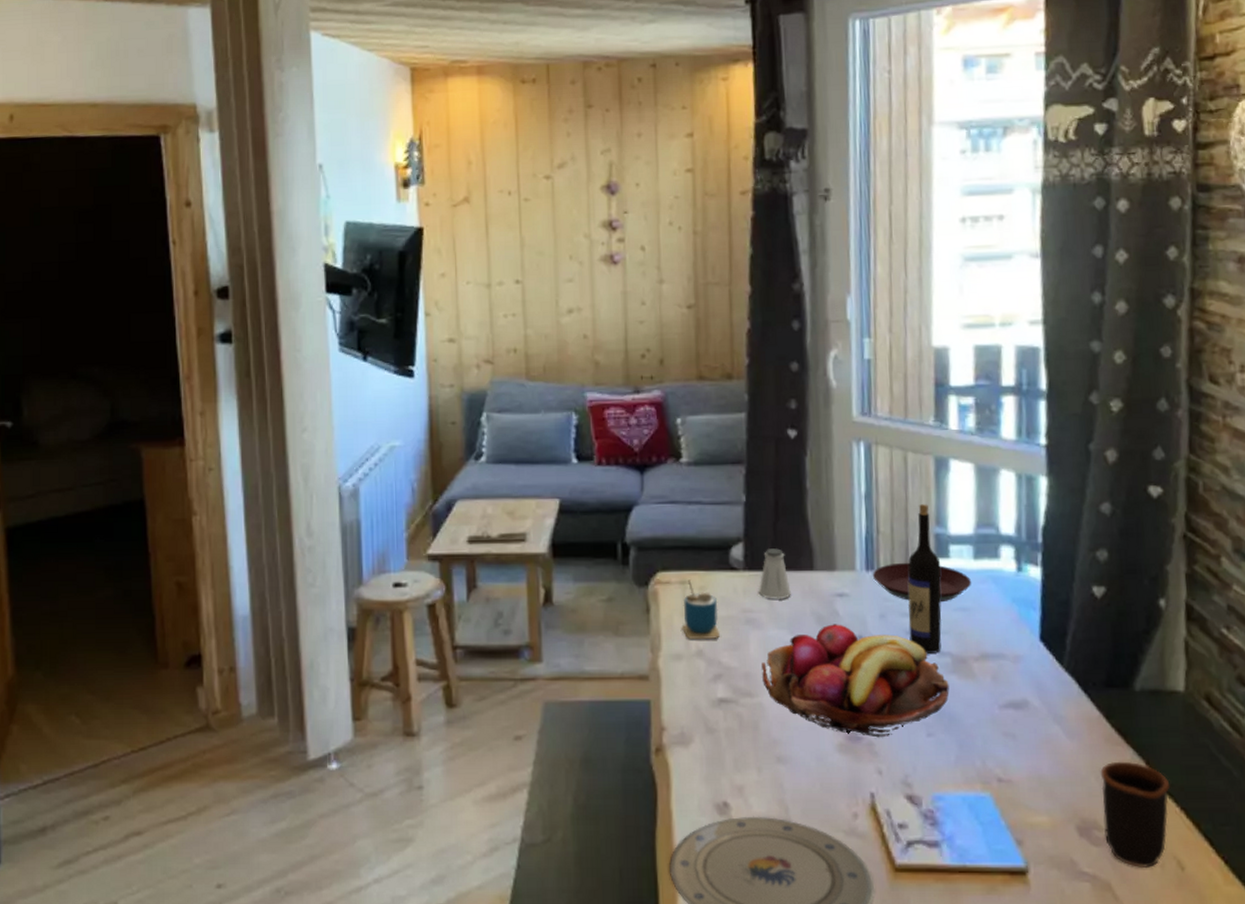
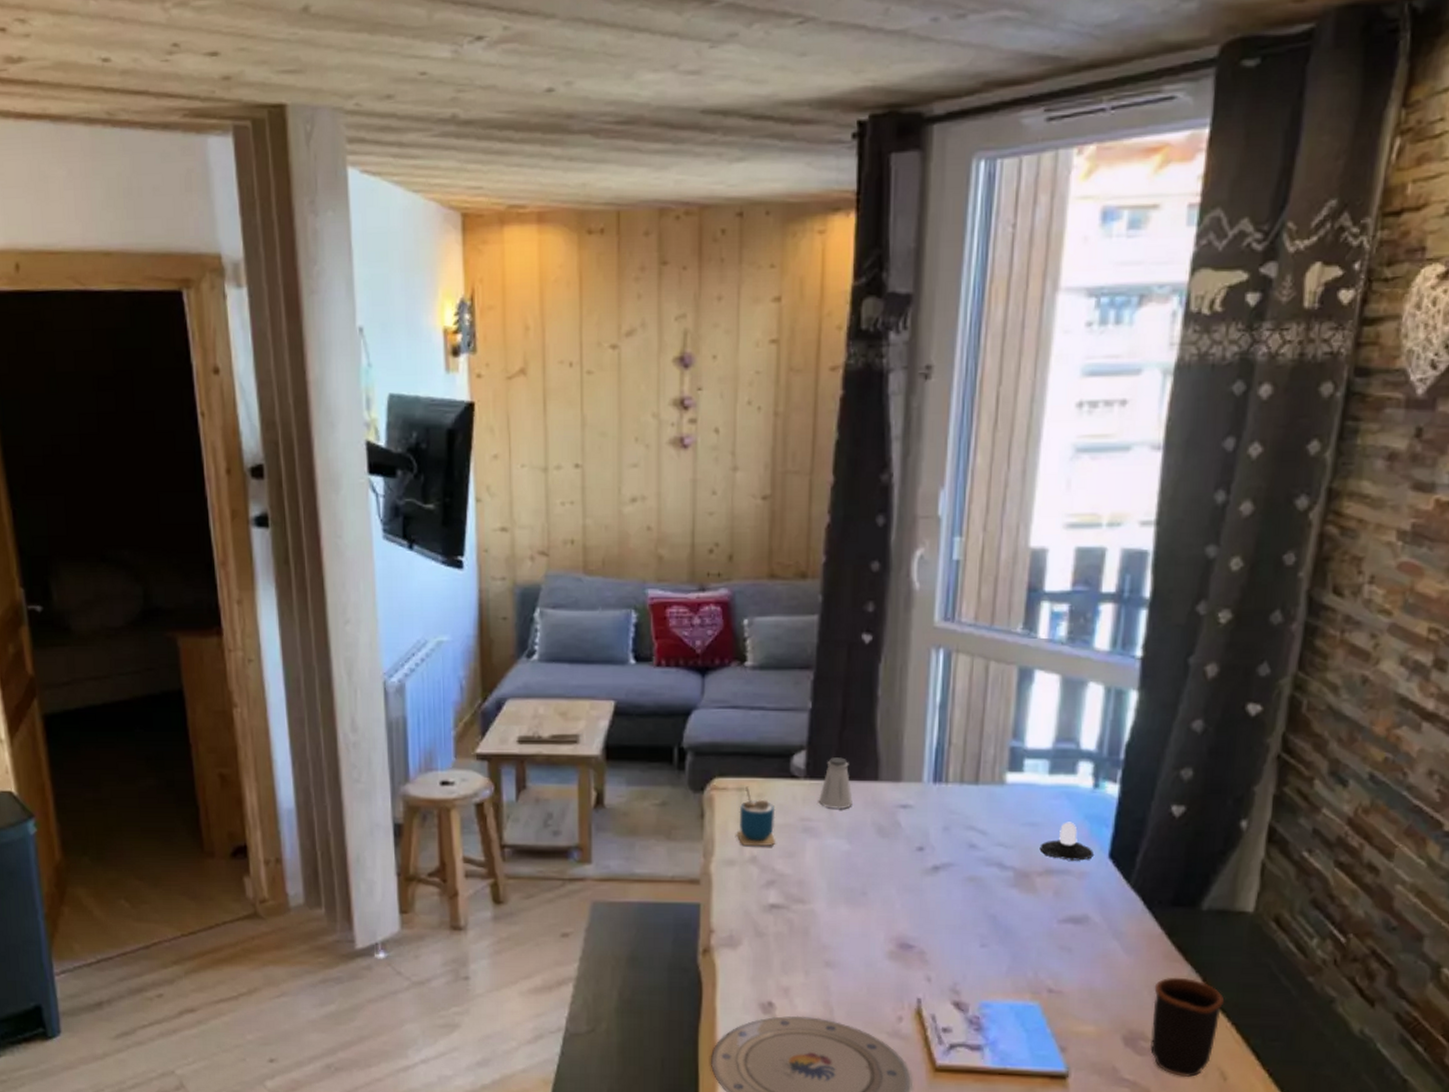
fruit basket: present [762,624,950,738] -> none [816,835,1009,947]
plate: present [872,562,972,603] -> none [939,775,1045,817]
wine bottle: present [908,504,942,653] -> none [972,716,1014,867]
candle: none [973,605,1025,645] -> present [1039,822,1093,861]

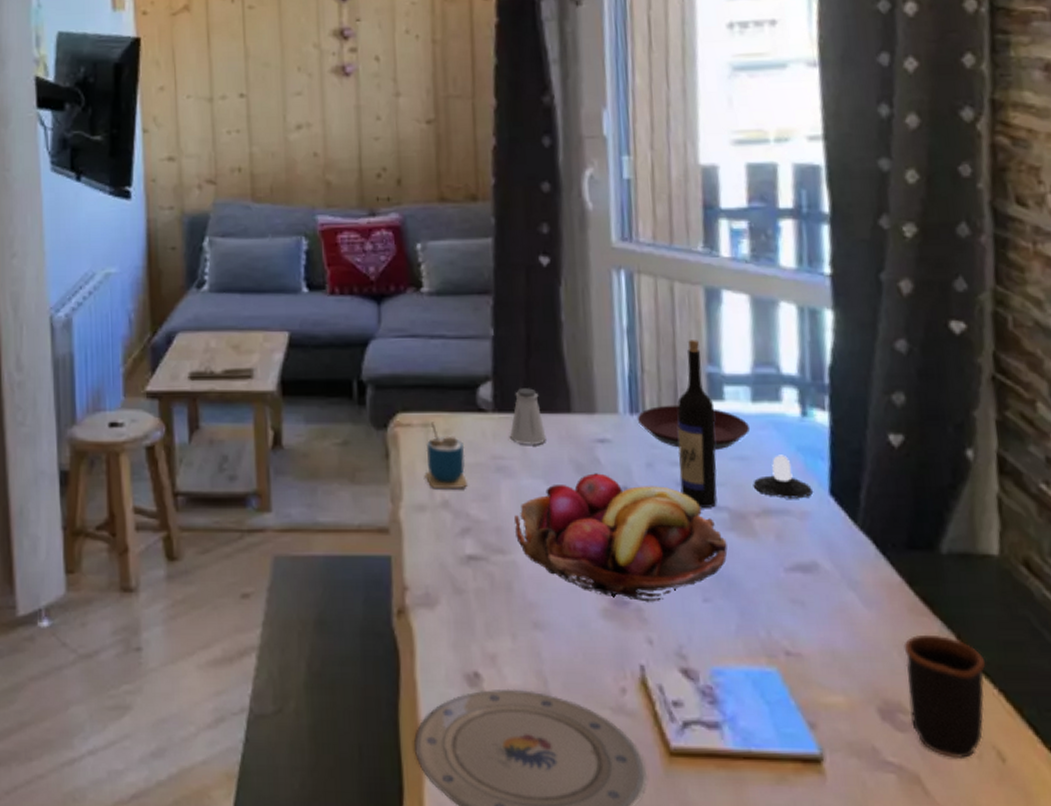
fruit basket: none [816,835,1009,947] -> present [514,473,728,602]
plate: none [939,775,1045,817] -> present [637,405,751,451]
wine bottle: none [972,716,1014,867] -> present [677,340,717,508]

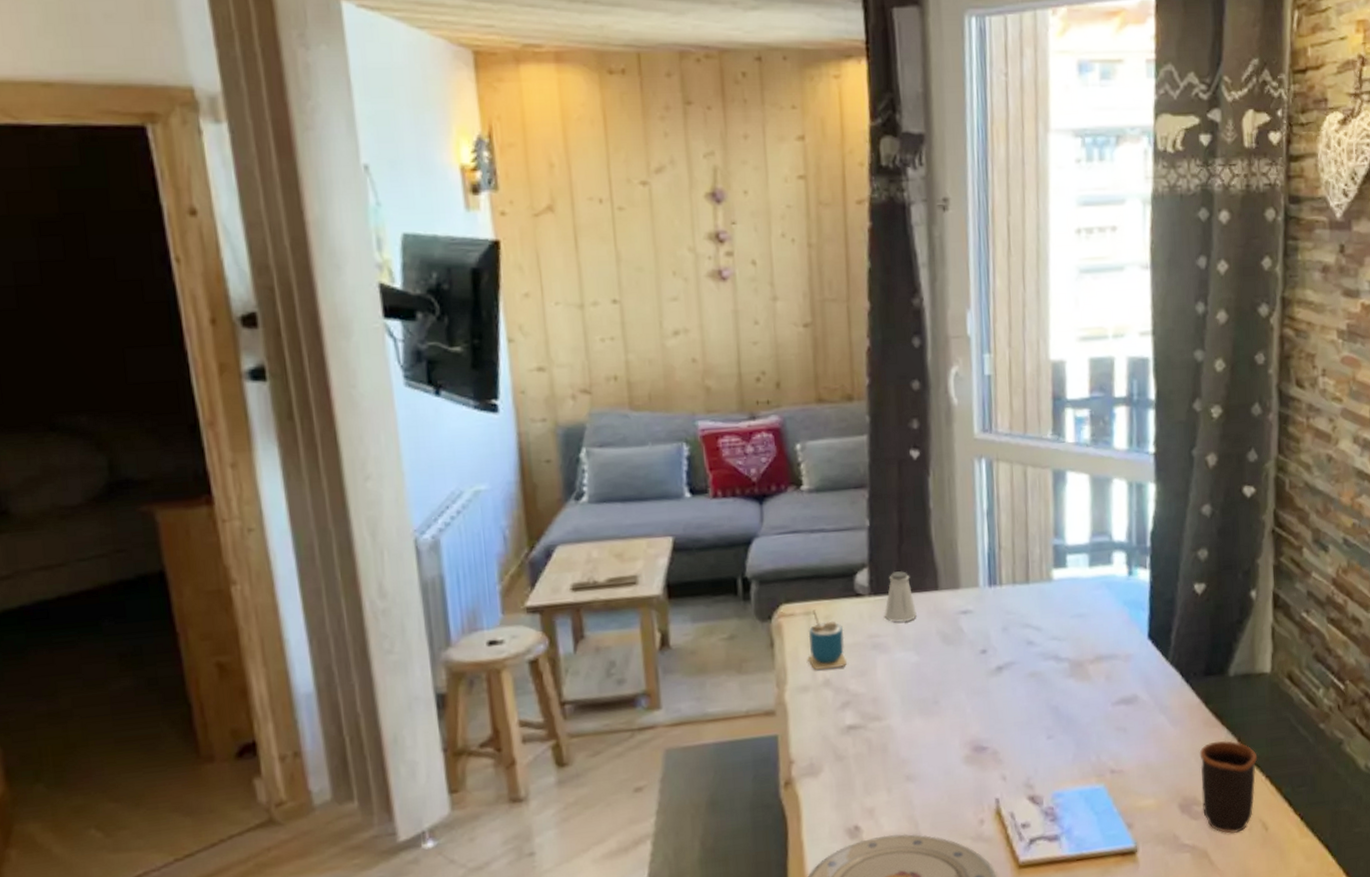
fruit basket: present [514,473,728,602] -> none [889,640,1067,746]
plate: present [637,405,751,451] -> none [994,575,1088,612]
wine bottle: present [677,340,717,508] -> none [1029,517,1060,661]
candle: present [753,454,813,499] -> none [1088,609,1135,646]

